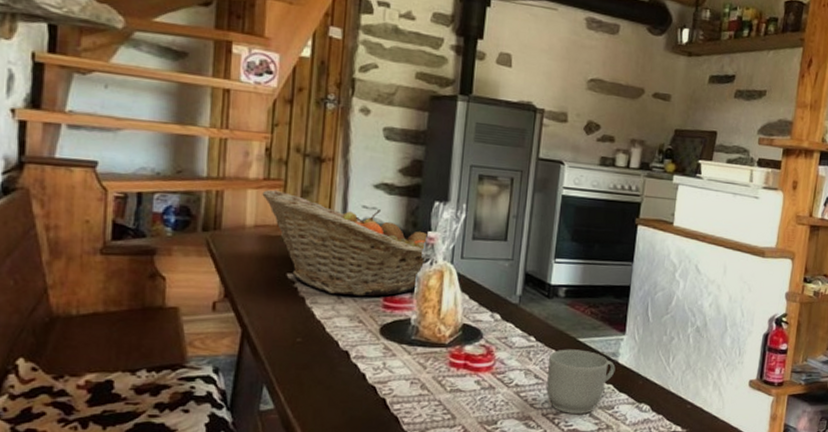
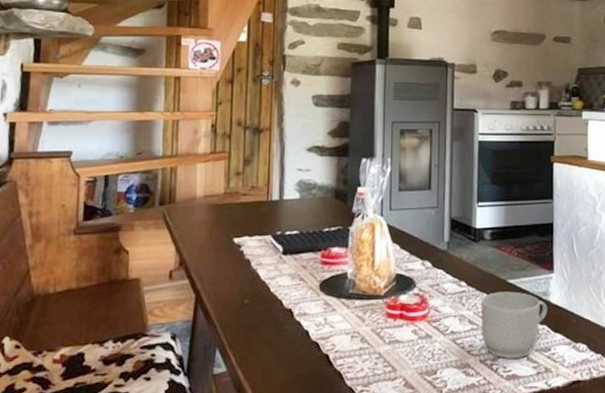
fruit basket: present [262,189,430,297] -> none [210,161,360,255]

